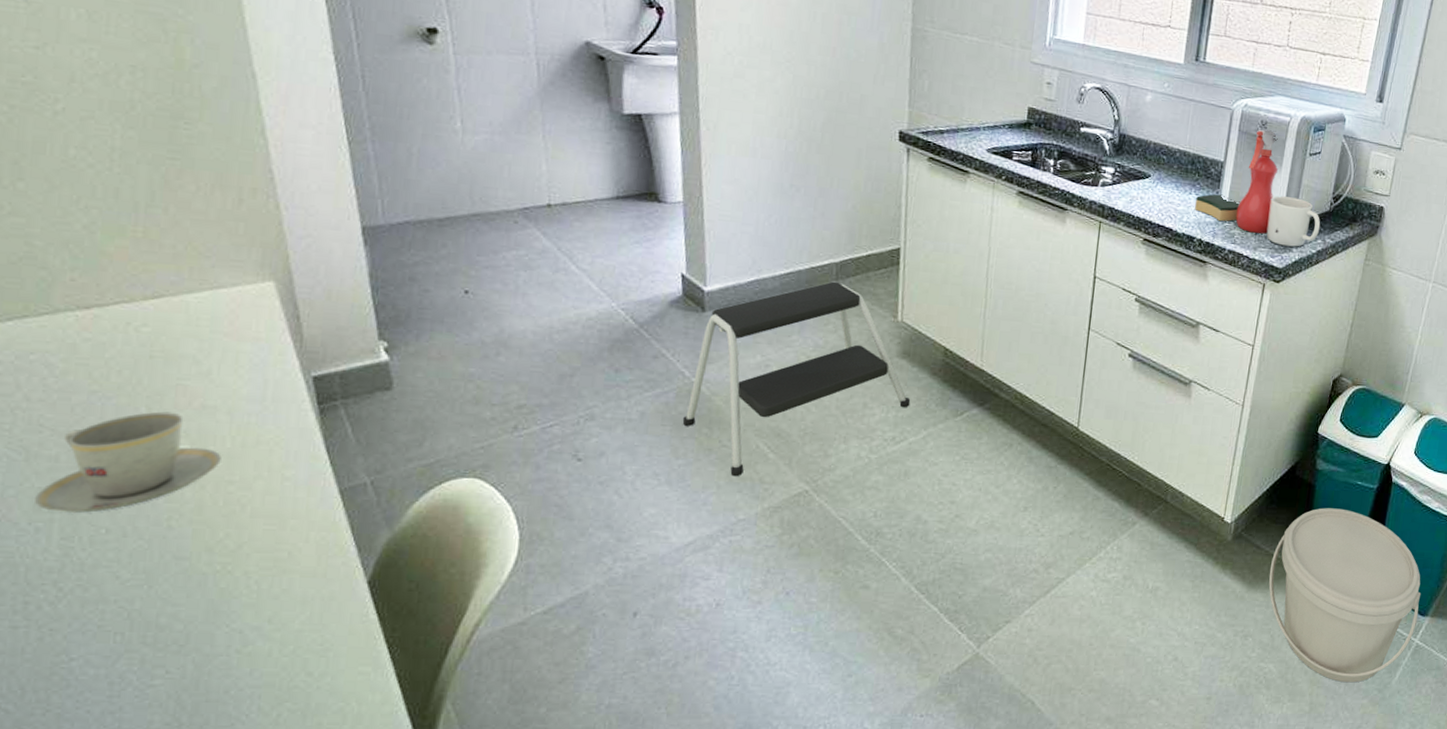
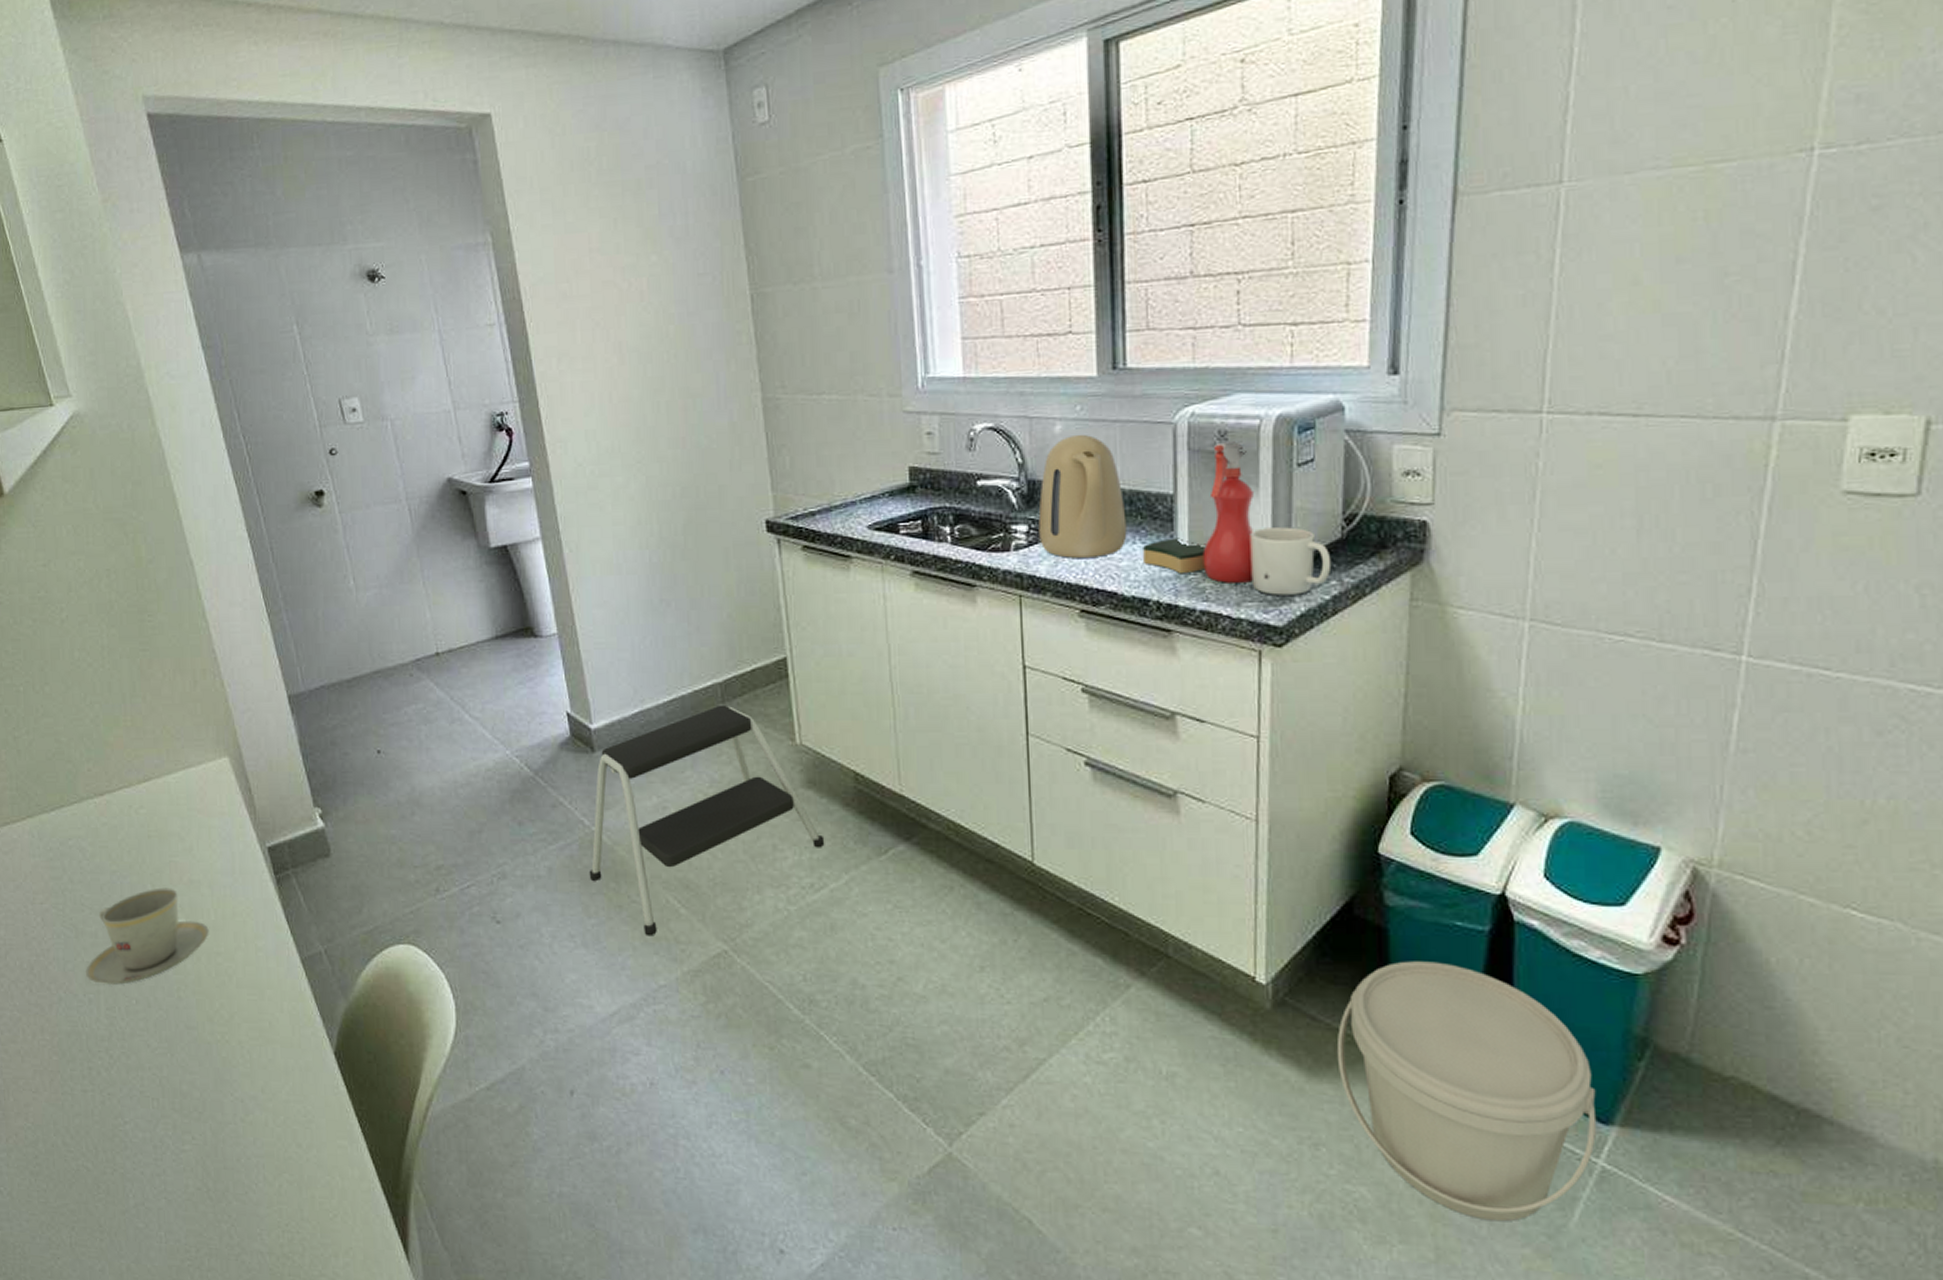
kettle: none [1121,105,1188,201] -> present [1038,434,1127,558]

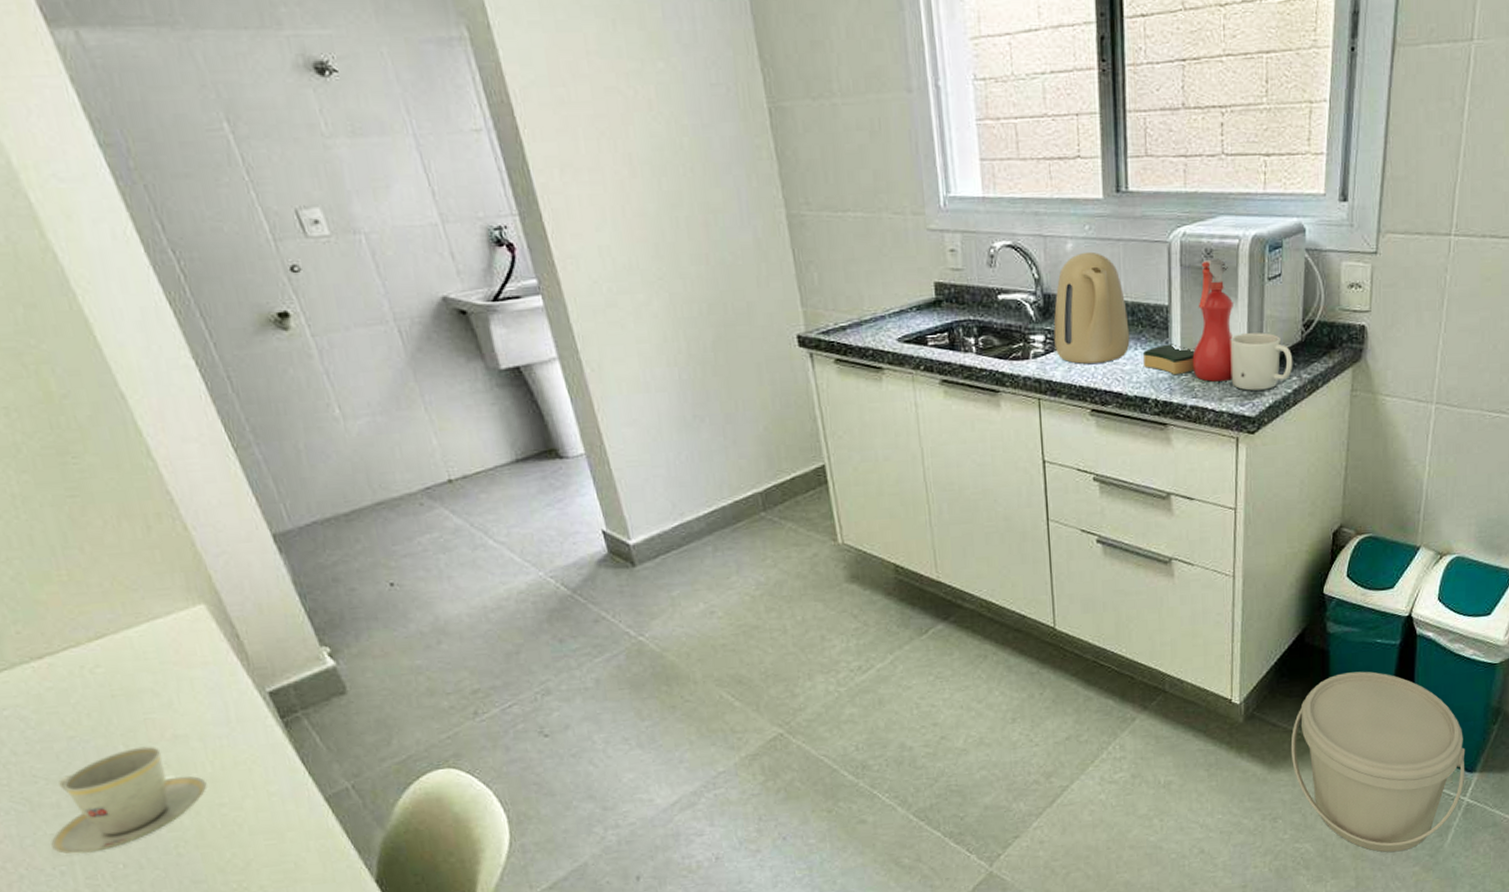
step stool: present [589,704,825,937] -> none [638,512,870,731]

